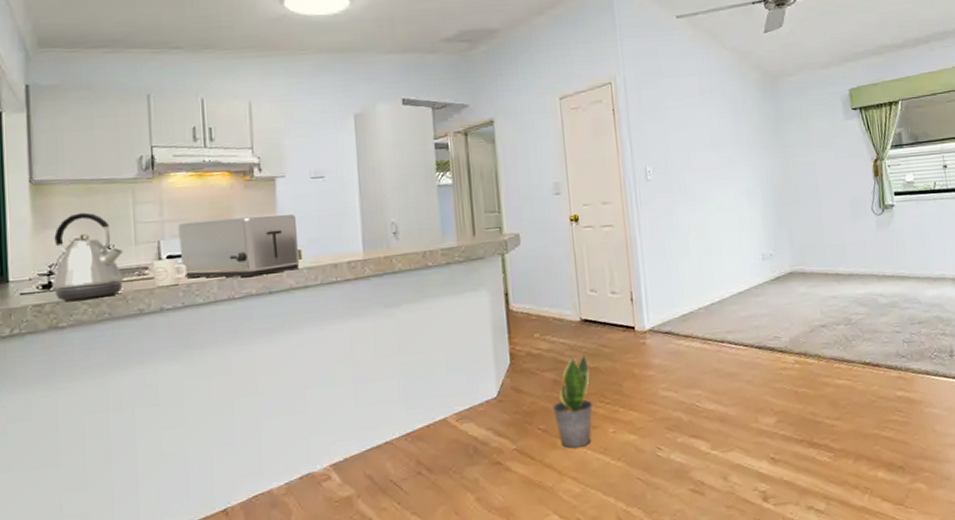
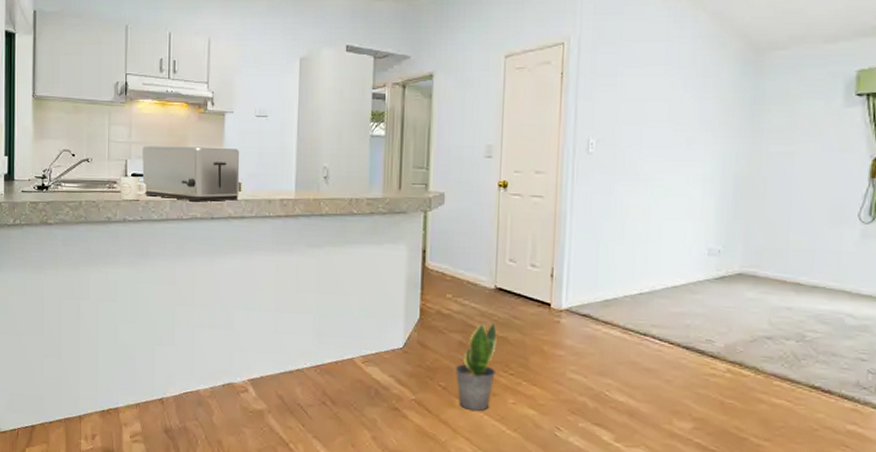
kettle: present [52,212,124,301] -> none [44,127,99,203]

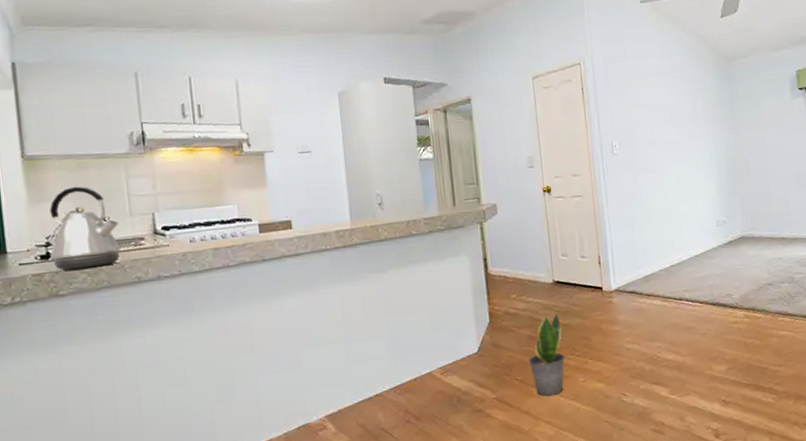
kettle: none [44,127,99,203] -> present [49,186,121,271]
mug: present [120,176,147,201] -> none [148,229,183,257]
toaster: present [142,146,240,202] -> none [171,187,291,248]

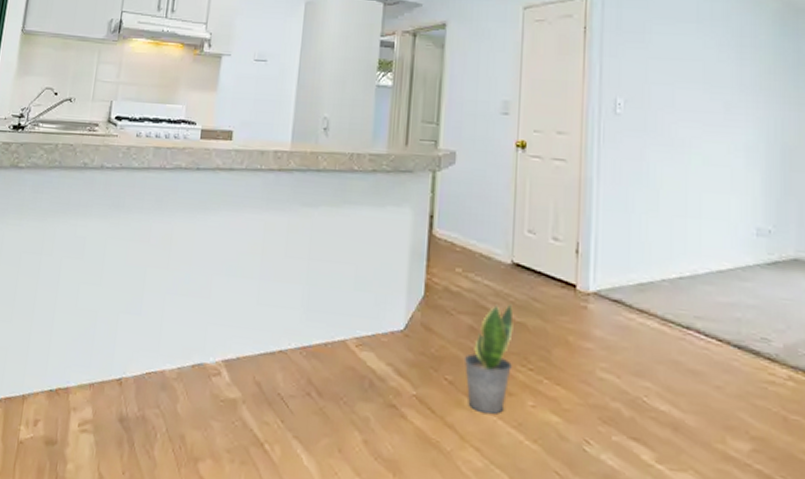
kettle: present [49,186,121,271] -> none [20,64,82,146]

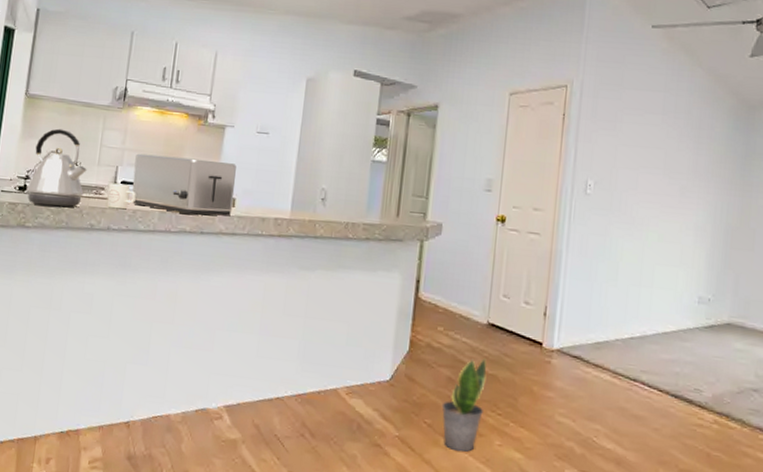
kettle: none [20,64,82,146] -> present [26,128,88,208]
mug: none [100,118,131,146] -> present [107,183,136,210]
toaster: none [126,87,234,151] -> present [132,153,236,217]

